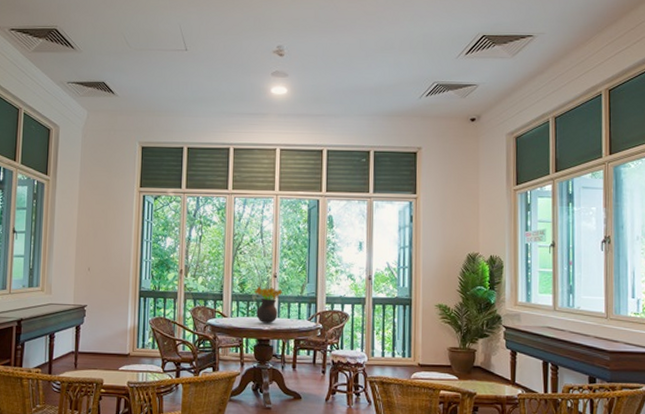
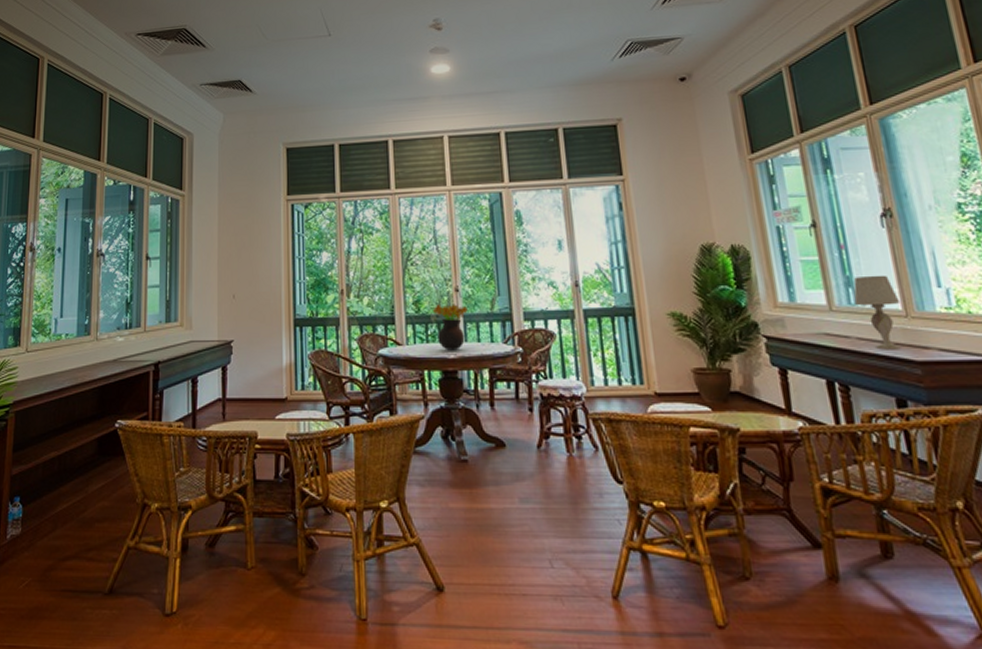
table lamp: none [572,286,604,342] -> present [853,275,901,350]

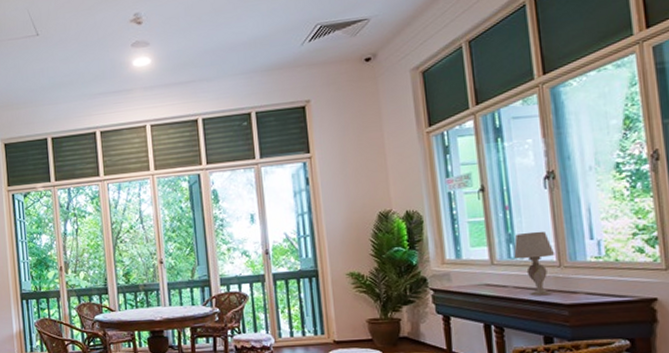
flower arrangement: present [433,303,469,351] -> none [141,274,172,314]

